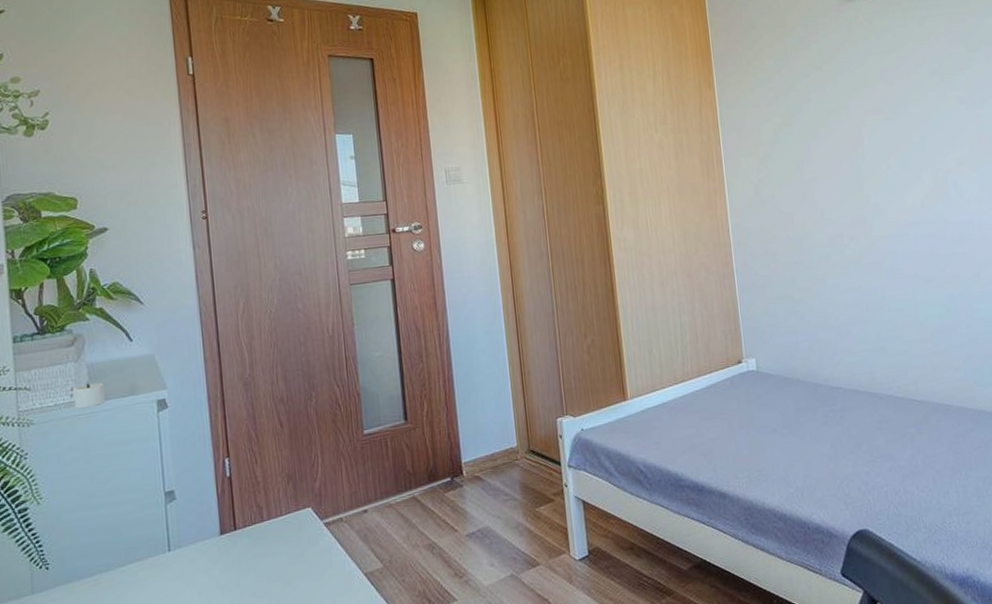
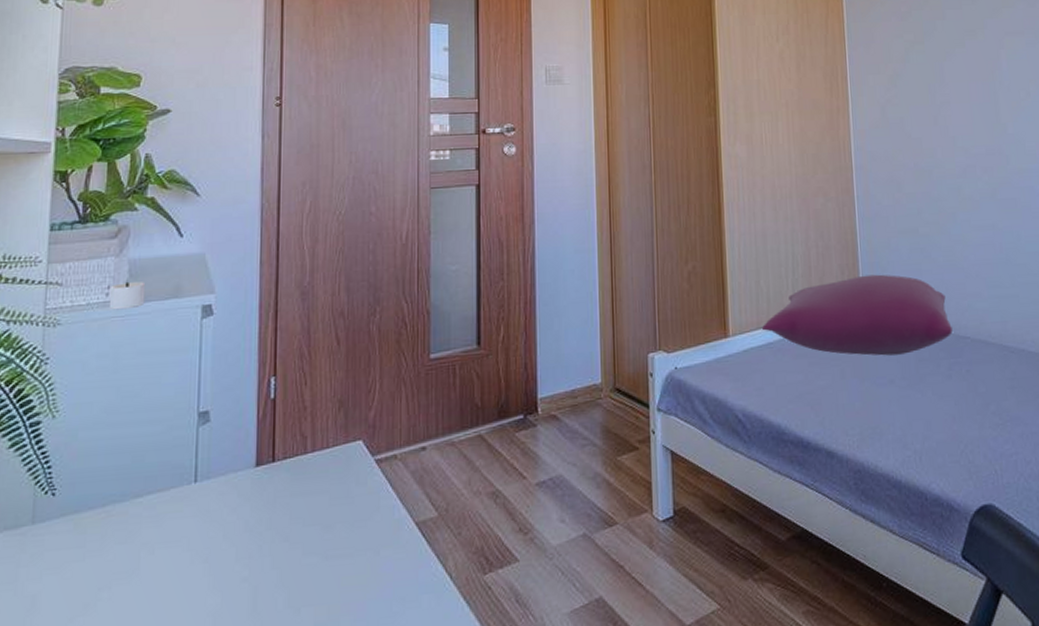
pillow: none [657,337,827,409] -> present [762,274,953,356]

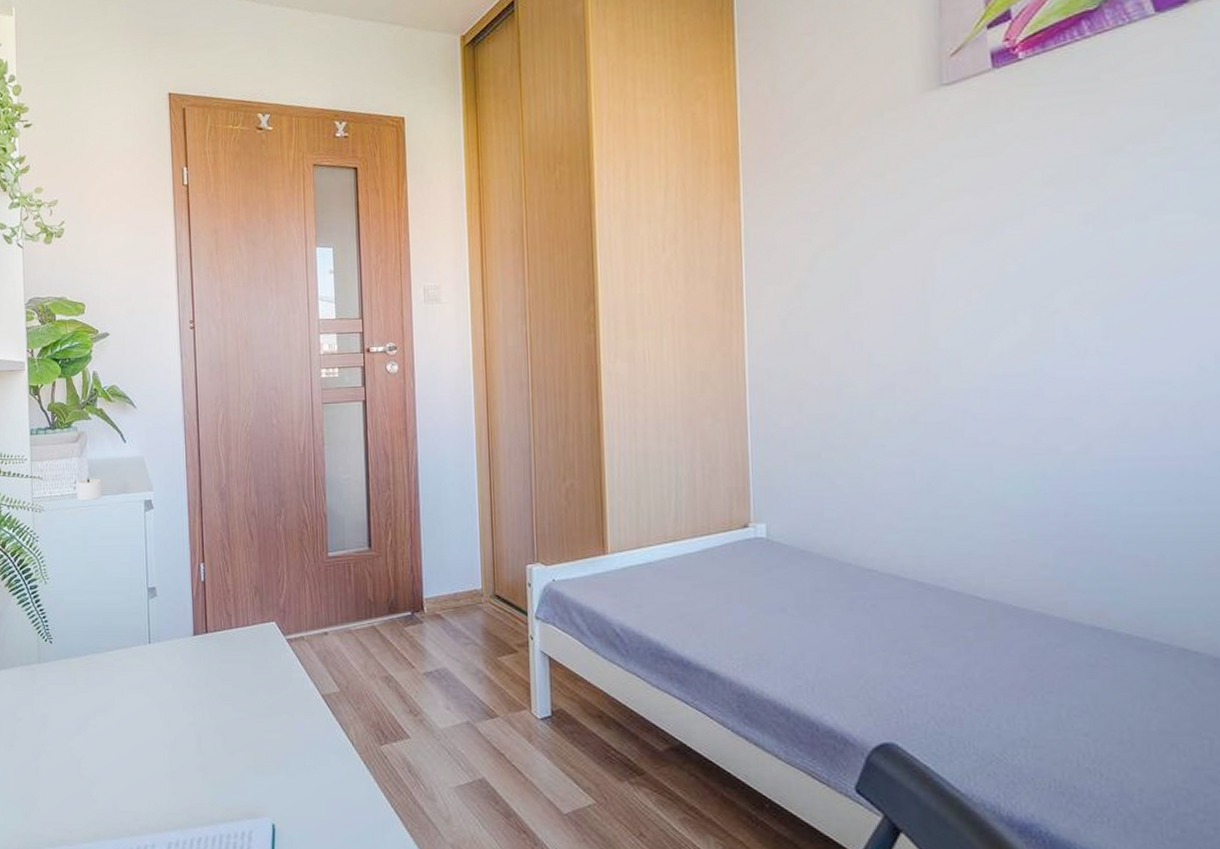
pillow: present [762,274,953,356] -> none [642,499,857,583]

